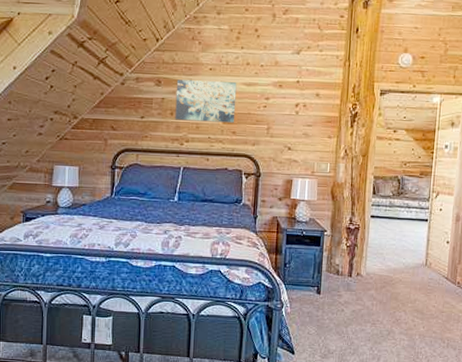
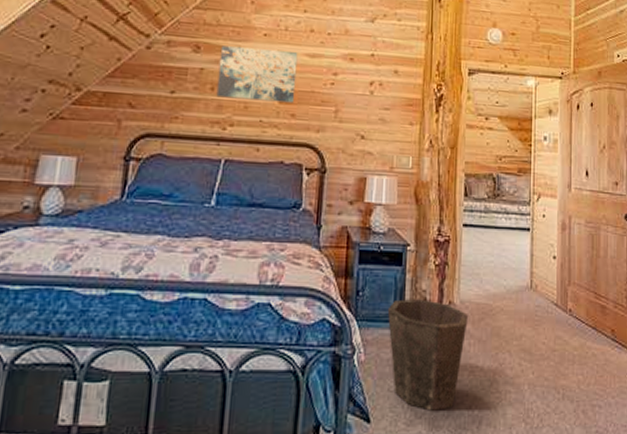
waste bin: none [308,270,373,349] -> present [387,299,469,411]

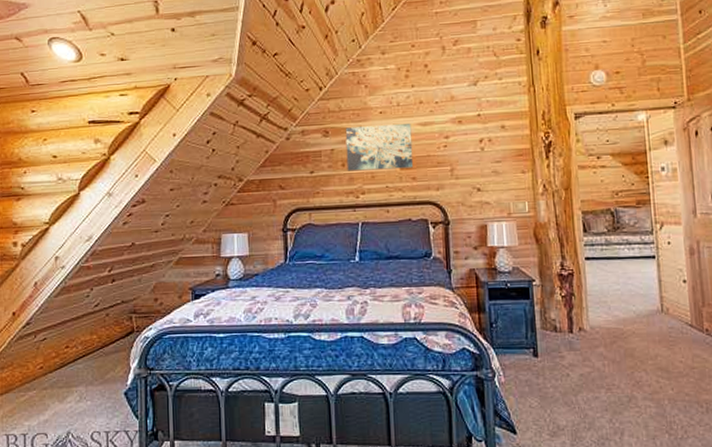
waste bin: present [387,299,469,411] -> none [520,327,601,424]

